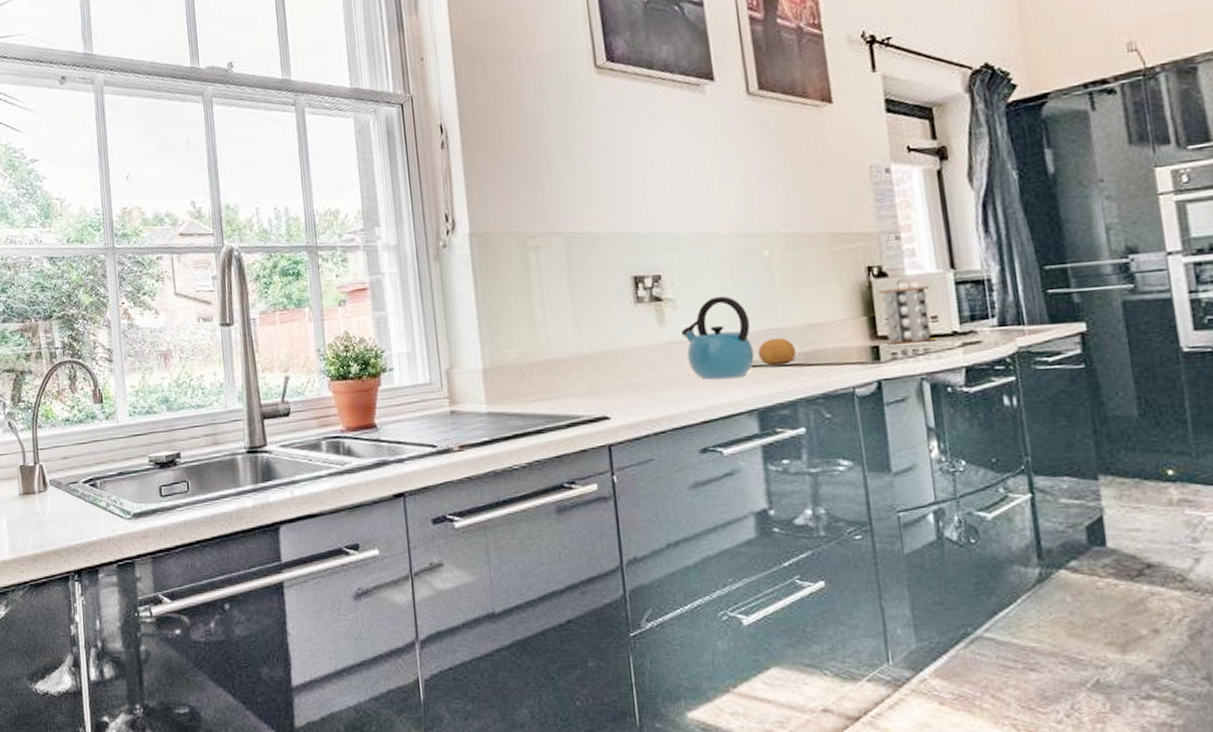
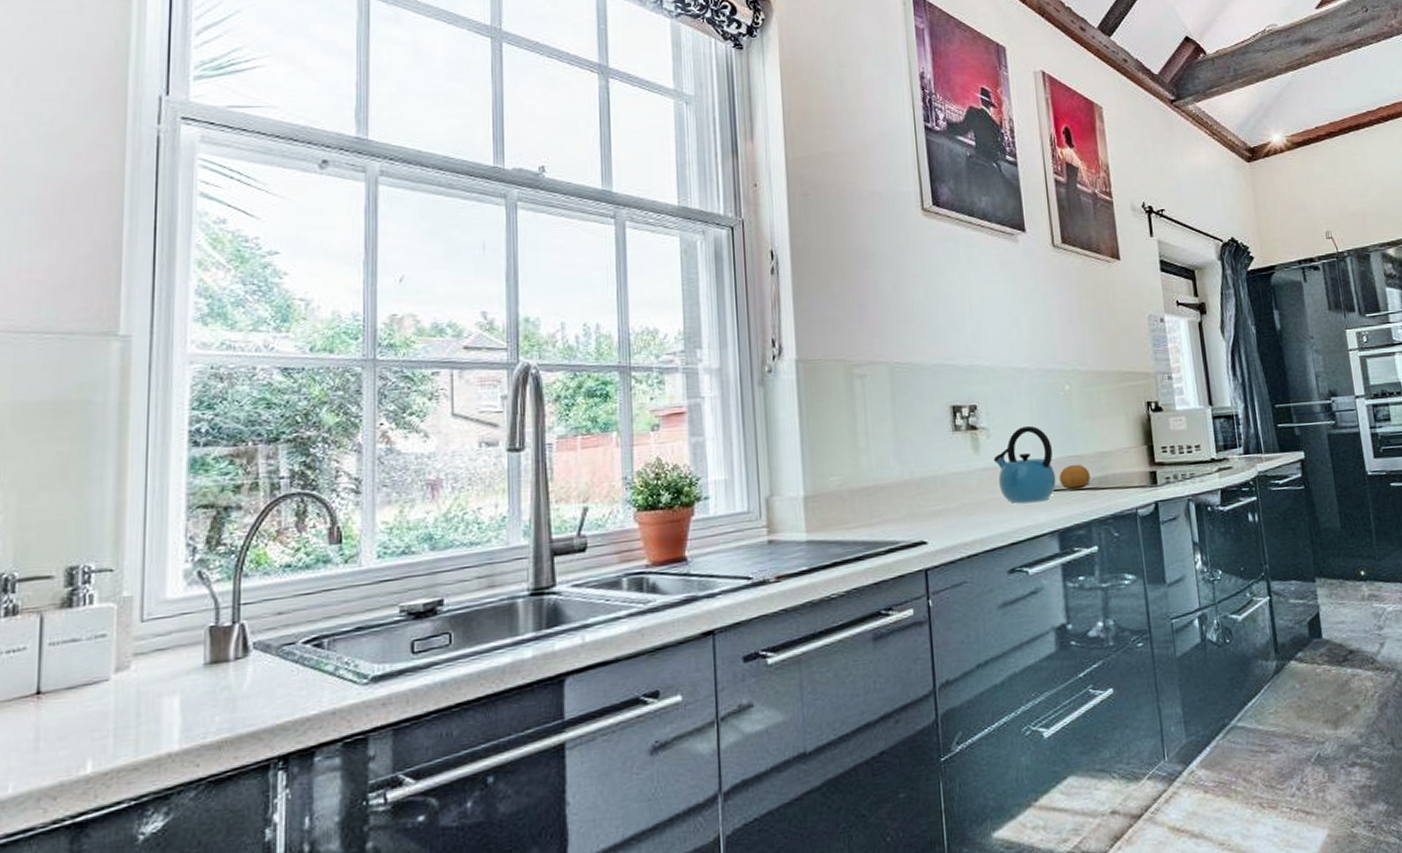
spice rack: present [878,278,937,346] -> none [1155,412,1200,472]

